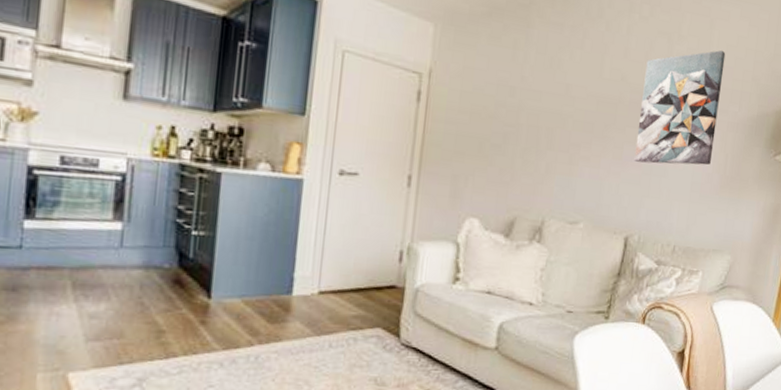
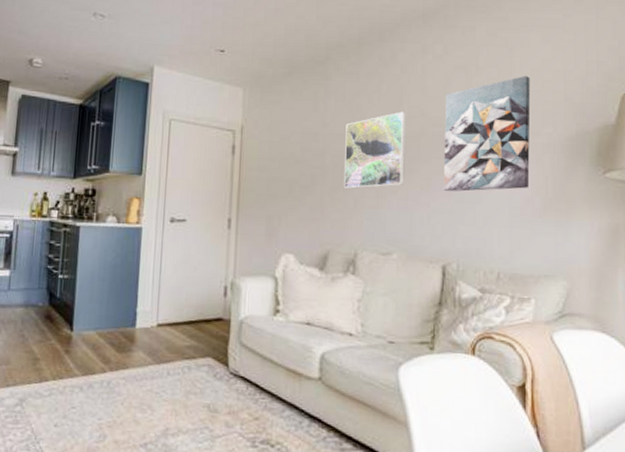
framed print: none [537,73,607,153] -> present [344,111,406,189]

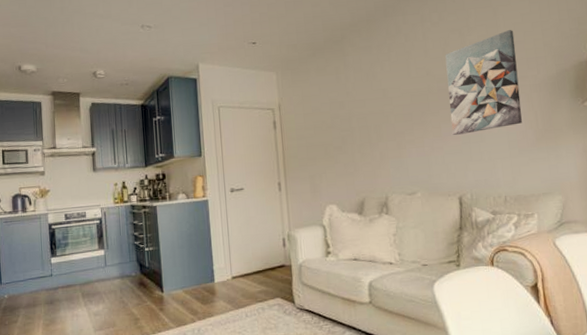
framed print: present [344,111,406,189] -> none [365,73,420,144]

